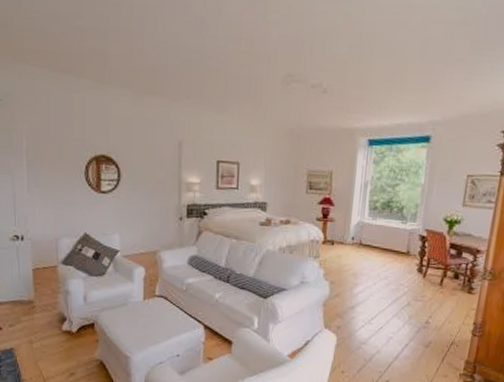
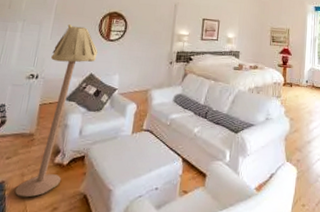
floor lamp: none [26,173,89,364] -> present [14,24,98,198]

